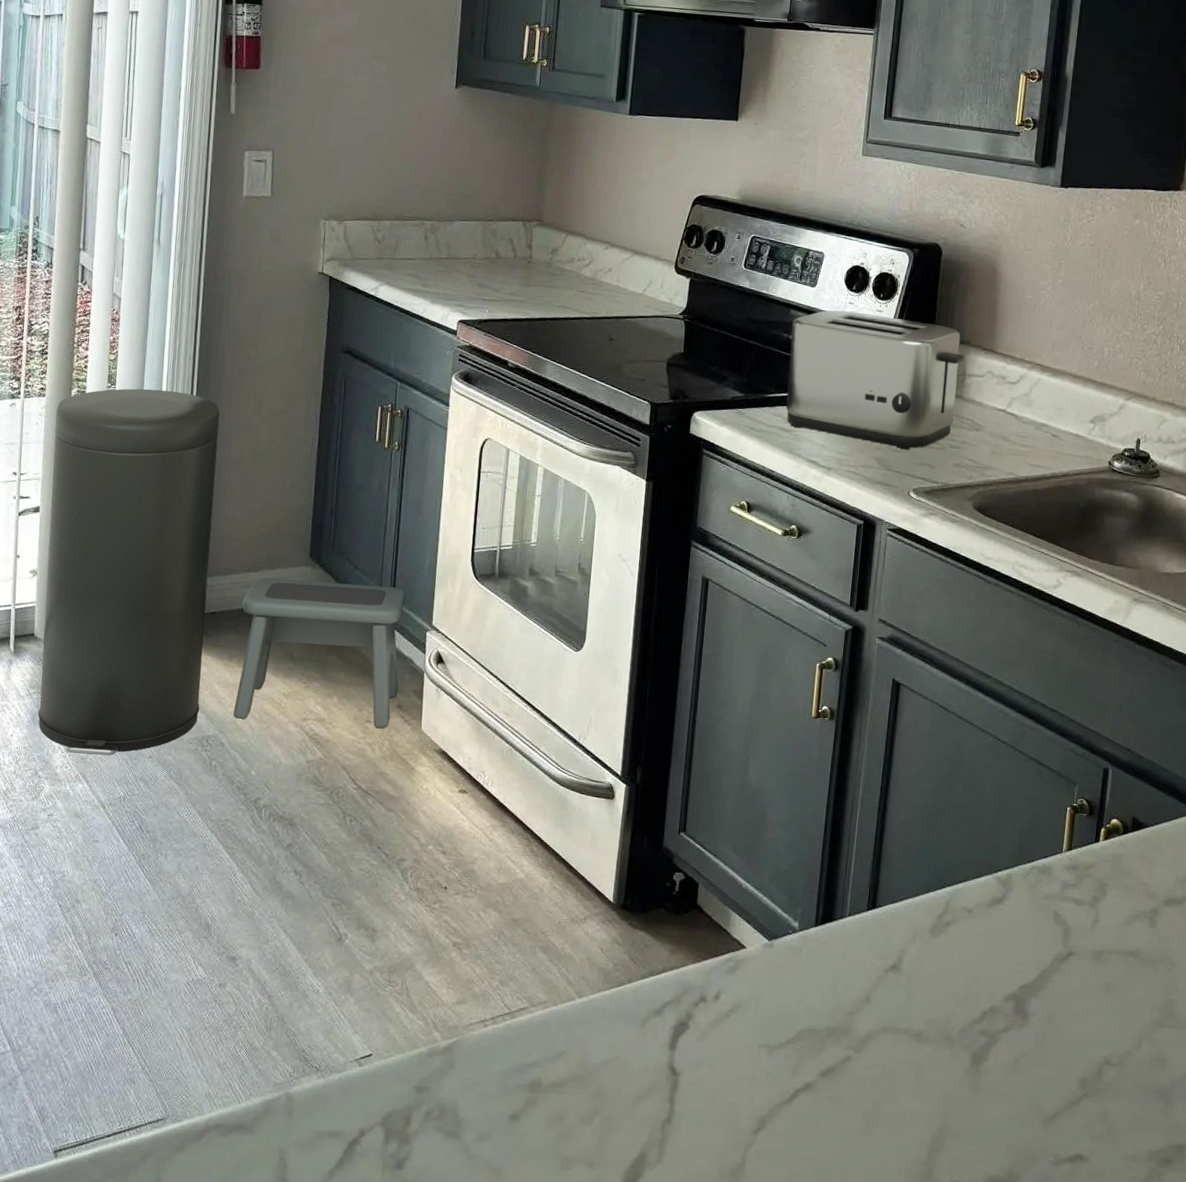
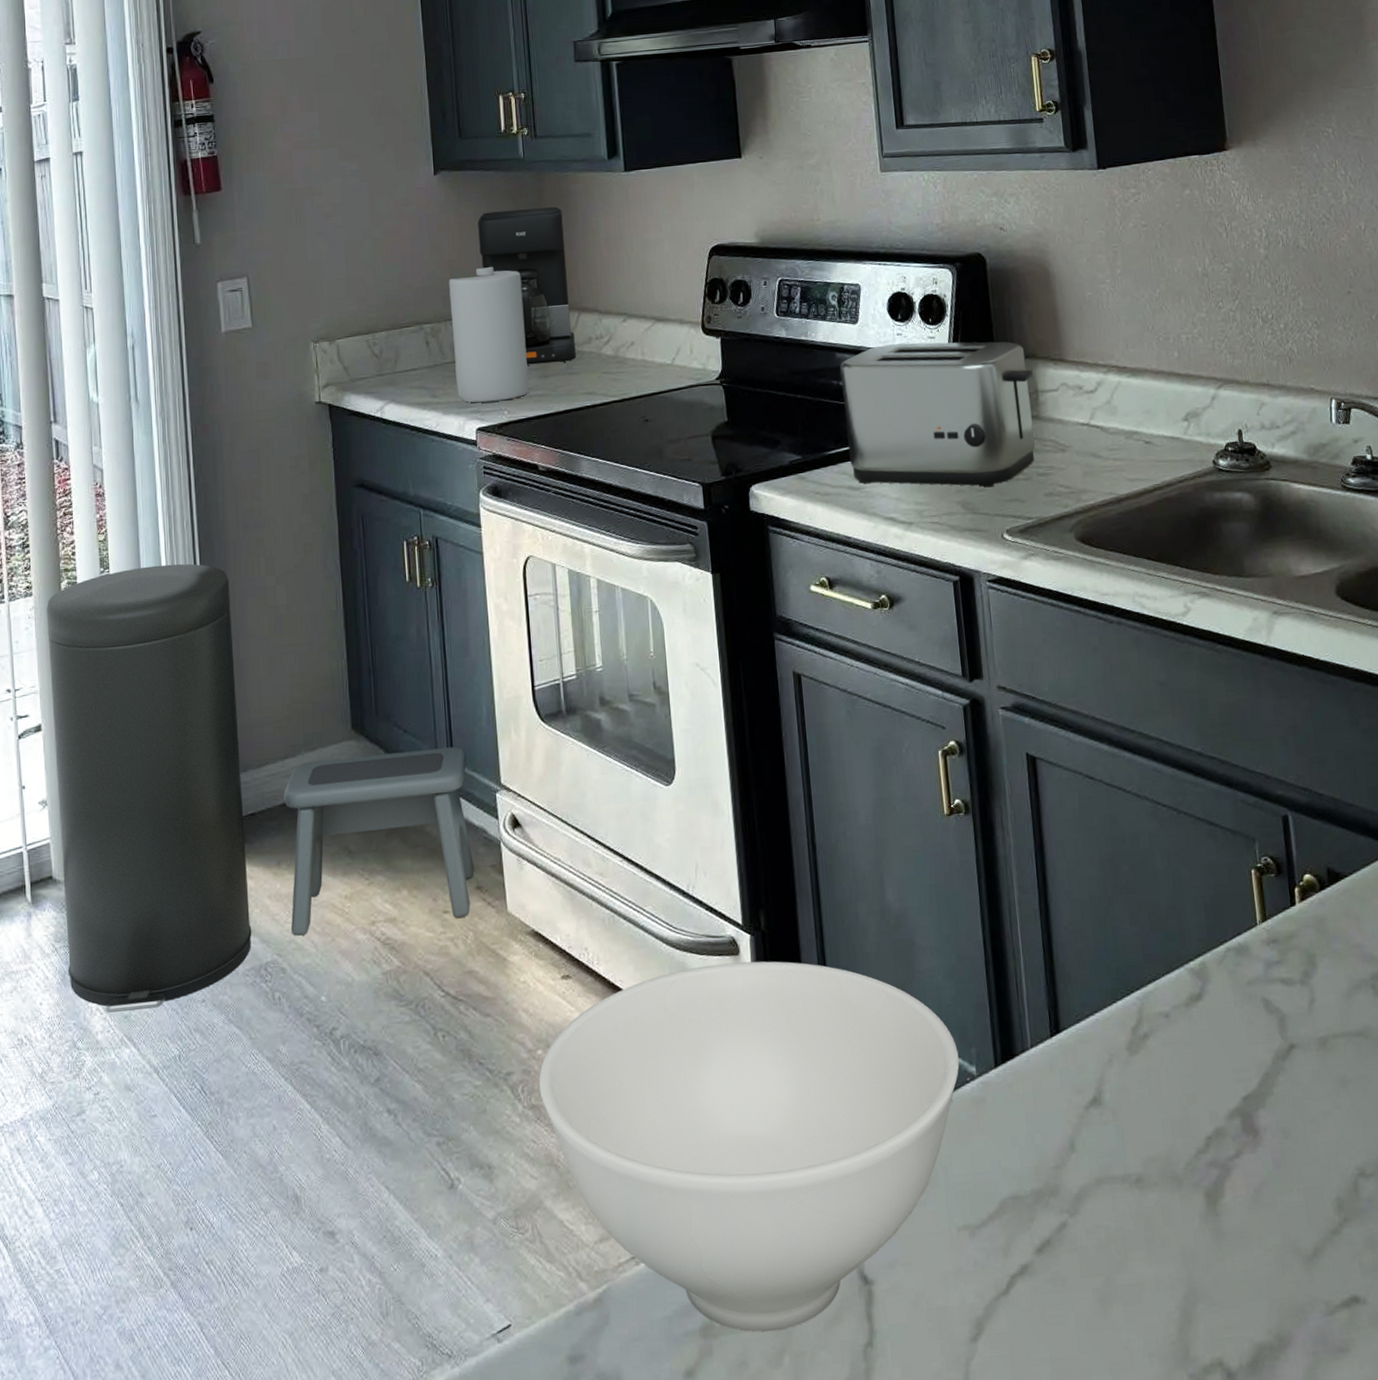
bowl: none [425,803,786,1098] -> present [538,961,960,1332]
paper towel holder: none [446,179,520,301] -> present [449,266,529,404]
coffee maker: none [486,130,566,276] -> present [478,207,576,365]

